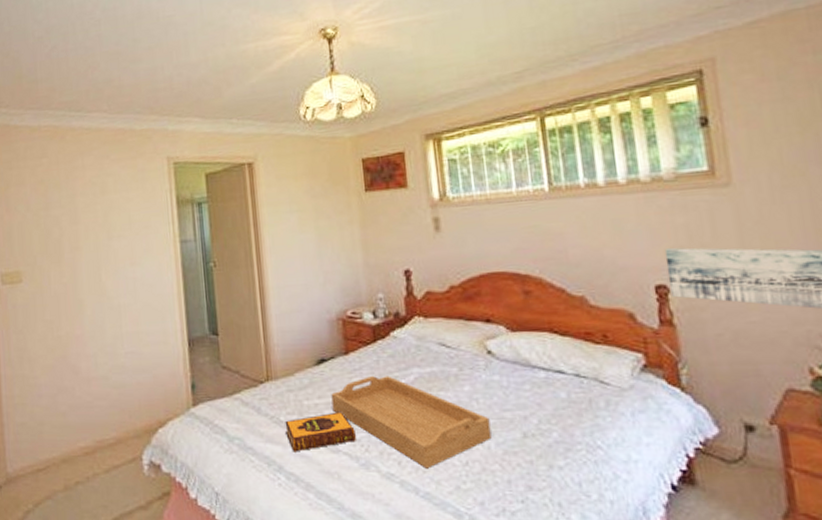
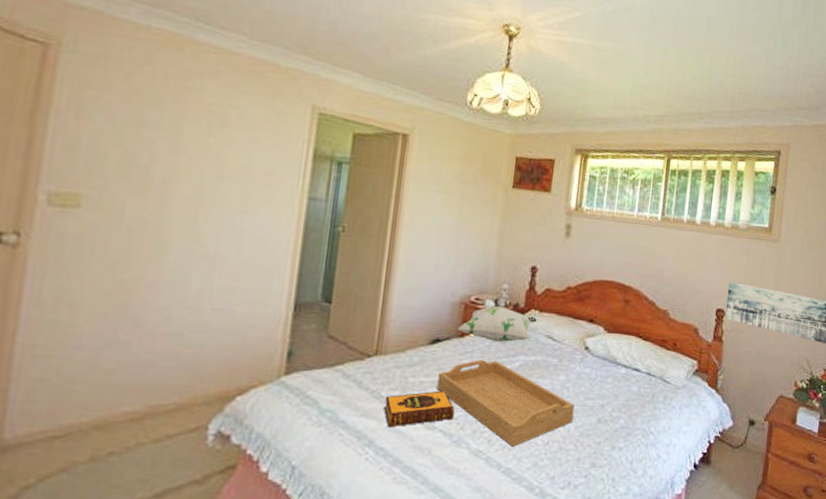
decorative pillow: none [341,318,423,355] -> present [458,306,537,342]

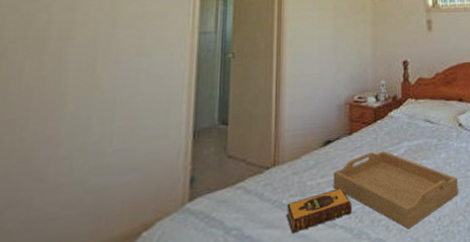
decorative pillow: present [458,306,537,342] -> none [346,101,414,134]

